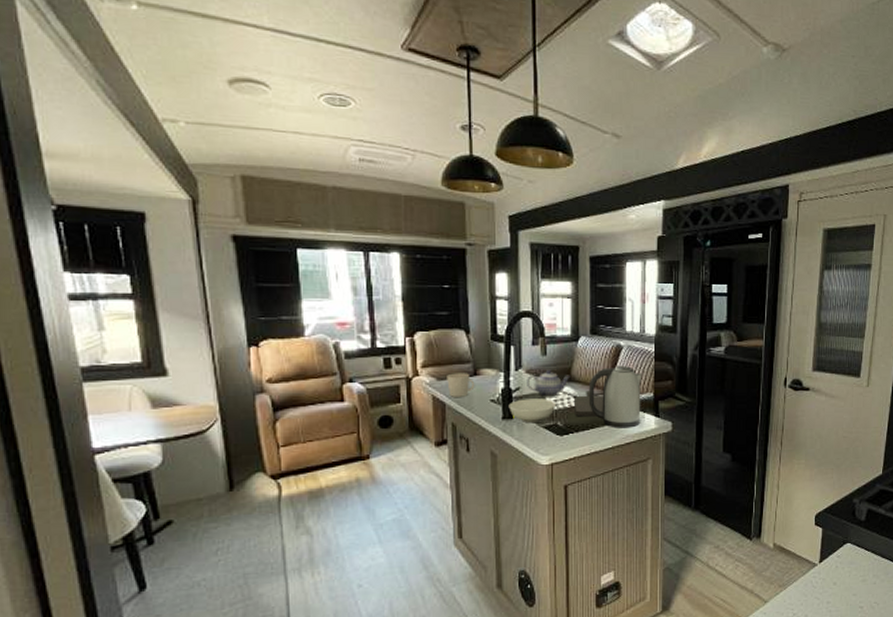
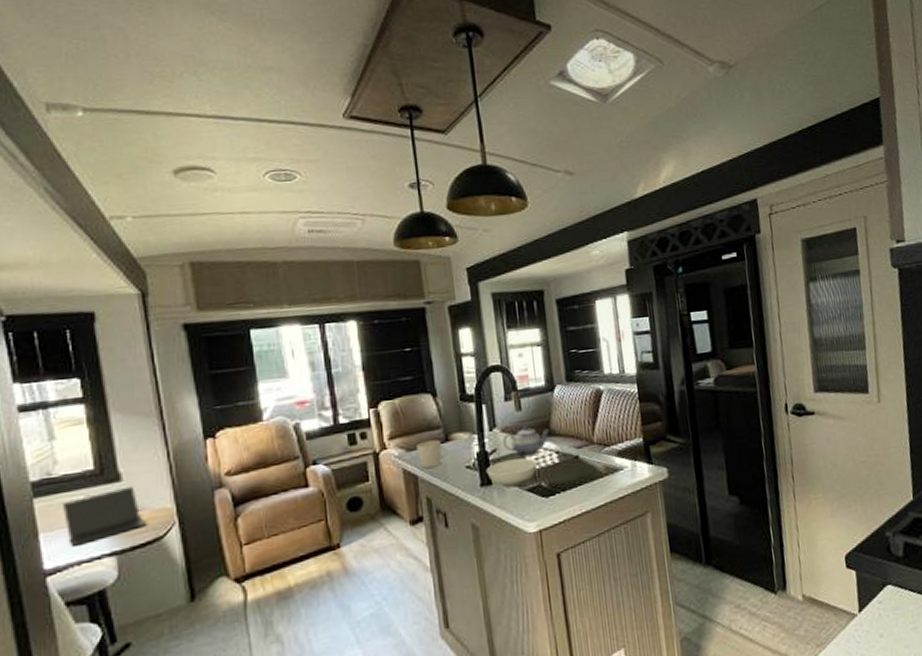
laptop: none [111,381,190,430] -> present [63,485,146,546]
cutting board: present [575,391,603,417] -> none [557,444,590,474]
kettle: present [588,365,642,428] -> none [570,410,633,482]

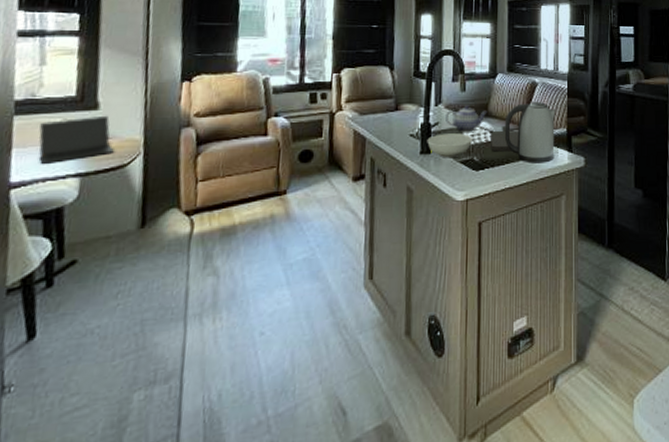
cup: present [416,440,448,469] -> none [369,108,396,132]
cutting board: none [557,444,590,474] -> present [491,126,519,152]
kettle: none [570,410,633,482] -> present [504,101,556,163]

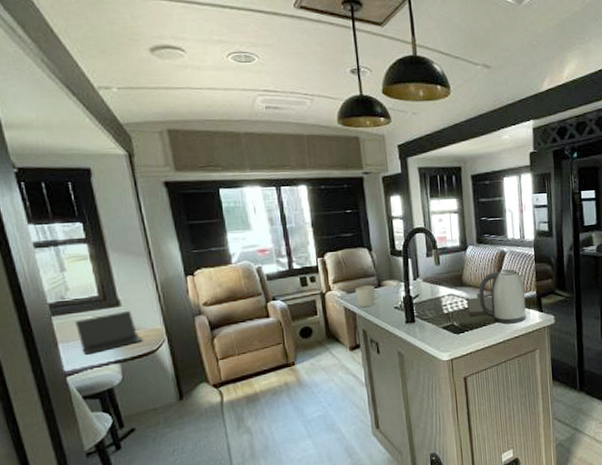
cup: none [369,108,396,132] -> present [355,285,380,307]
bowl: present [427,133,473,158] -> none [410,303,452,326]
teapot: present [445,105,487,132] -> none [424,277,462,302]

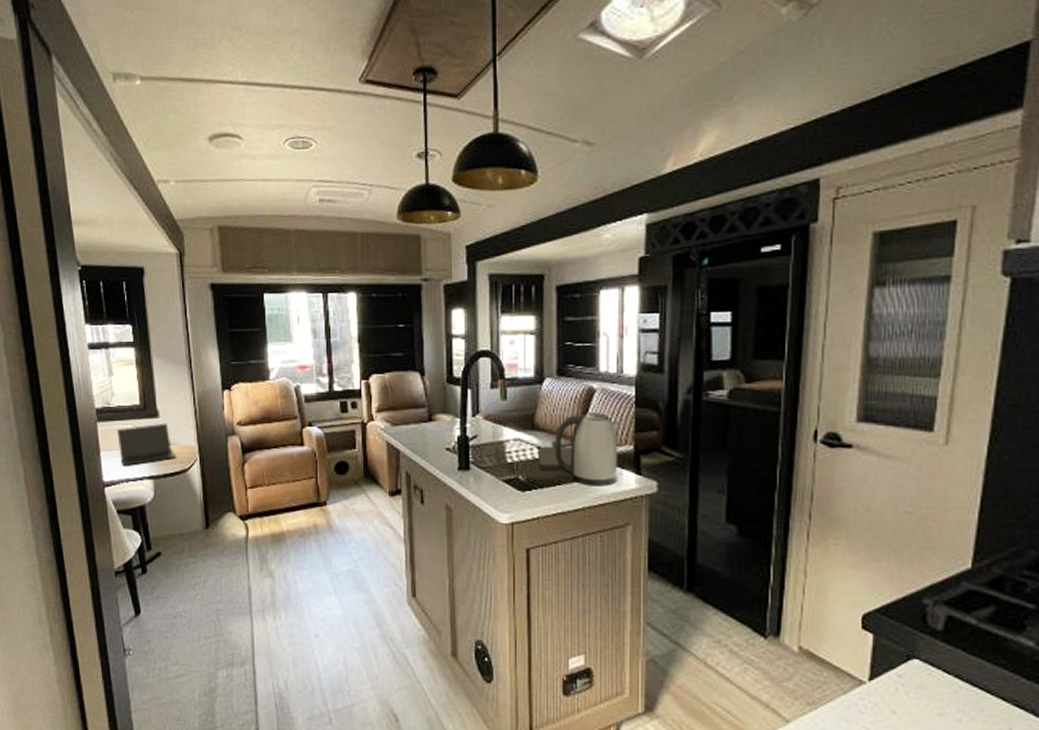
cup: present [355,285,380,307] -> none [401,418,430,444]

